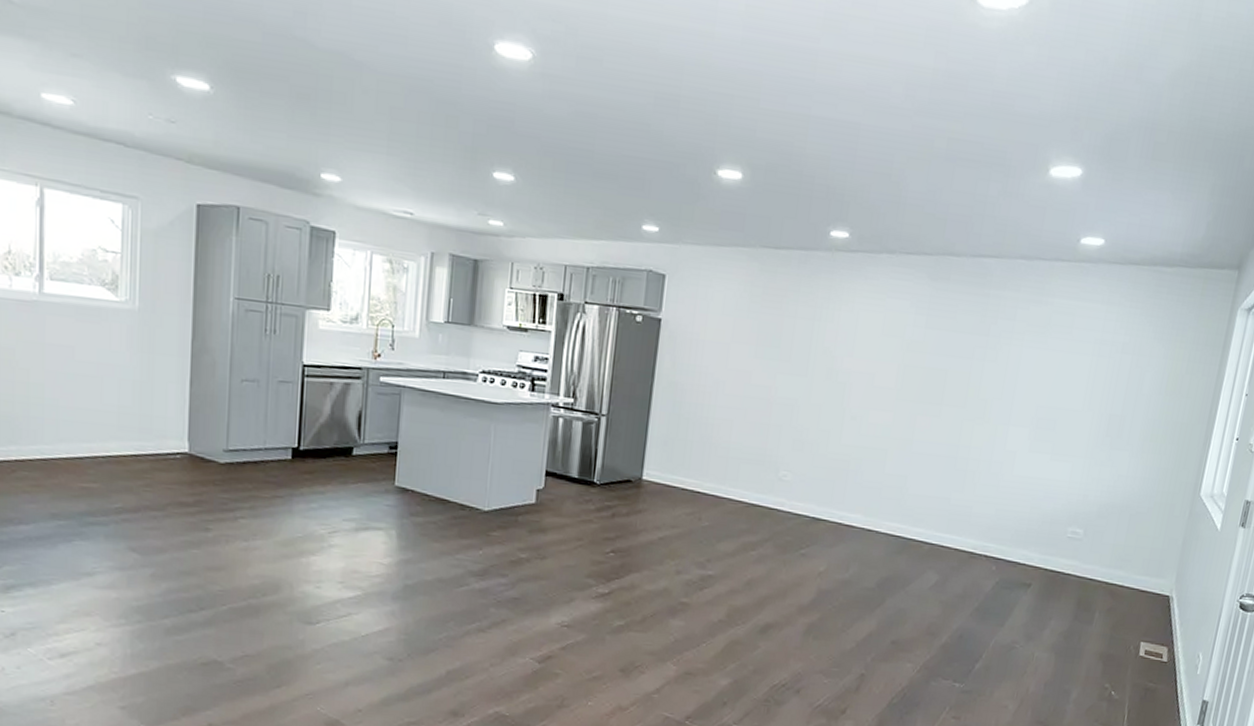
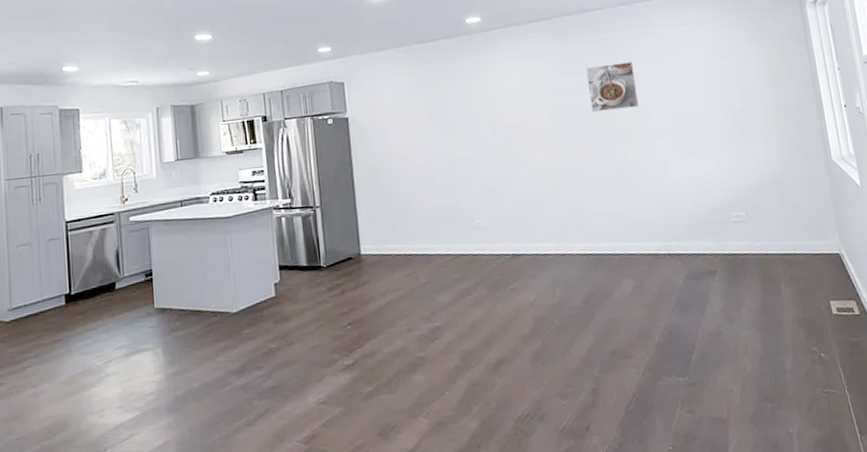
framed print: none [948,325,1014,386] -> present [586,62,639,112]

